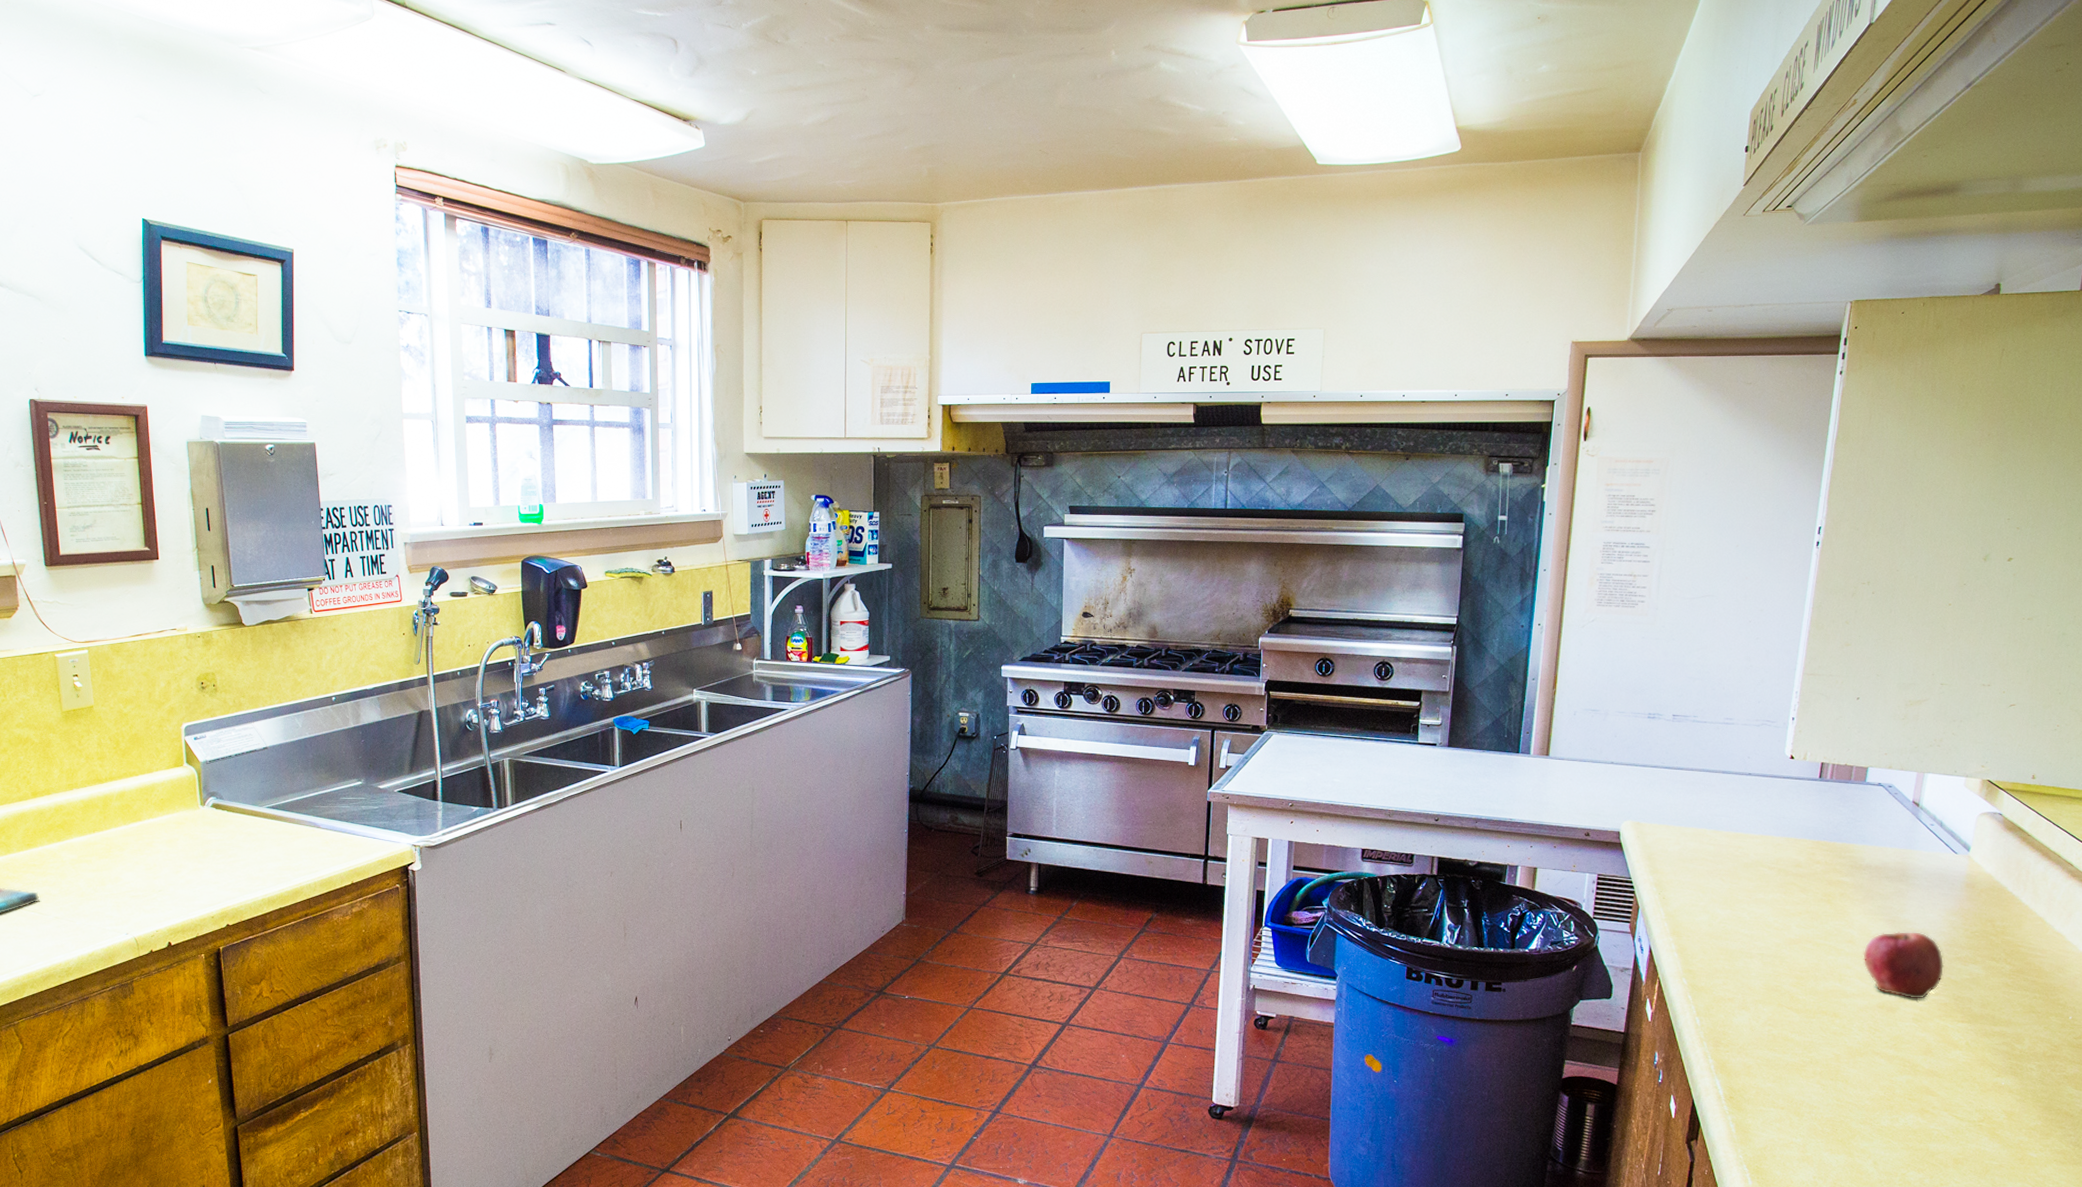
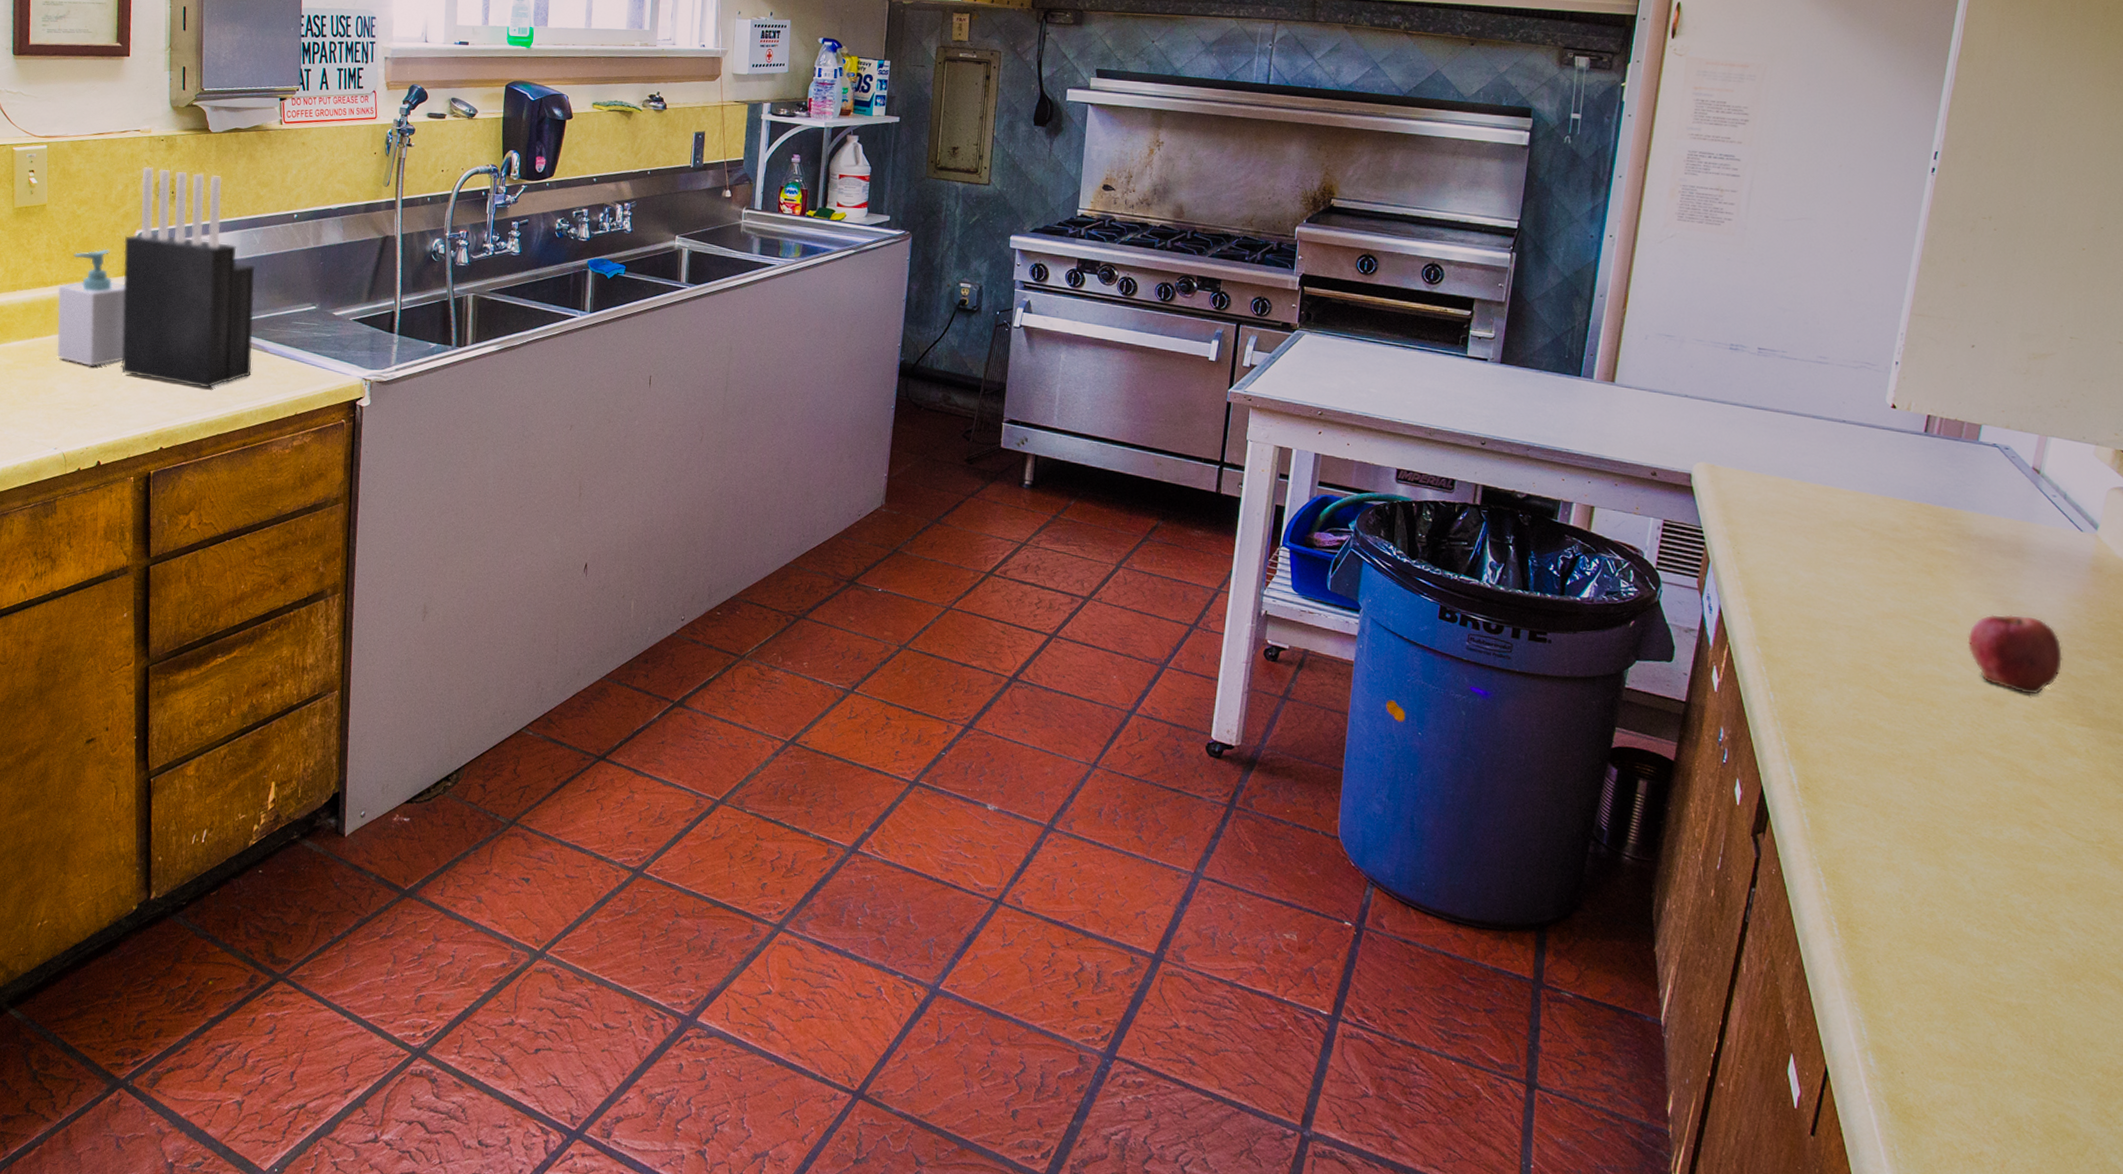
soap bottle: none [113,743,183,855] -> present [56,248,125,367]
knife block: none [172,662,306,866] -> present [121,166,256,389]

